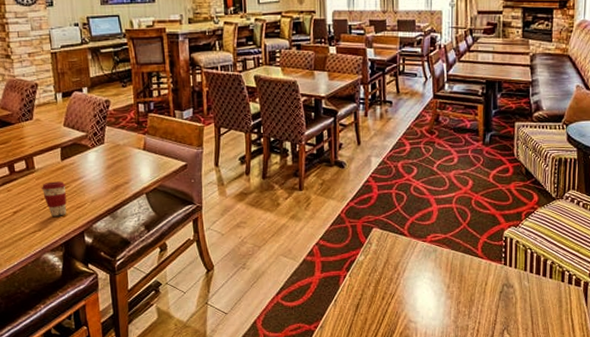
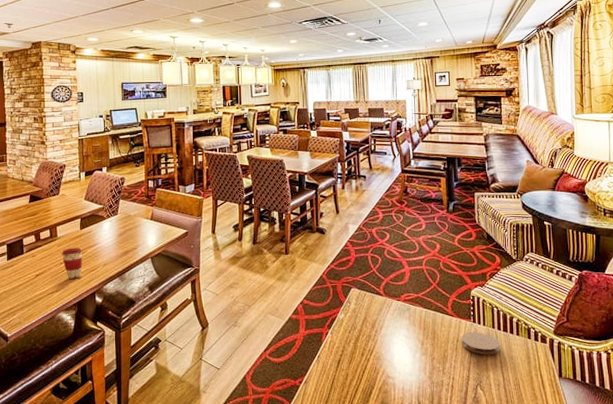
coaster: none [490,275,532,299] -> present [461,332,501,355]

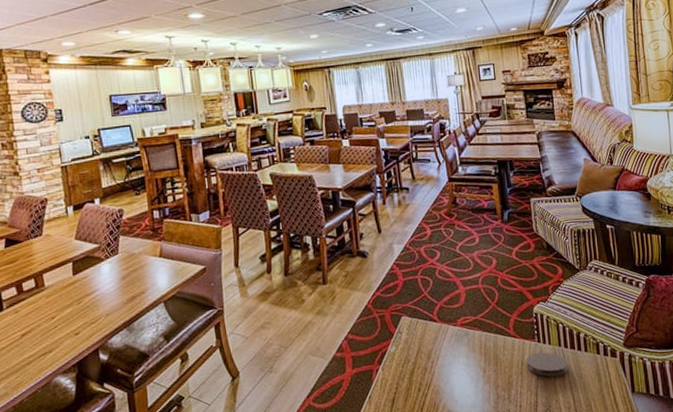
coffee cup: present [61,247,83,279] -> none [51,297,79,336]

